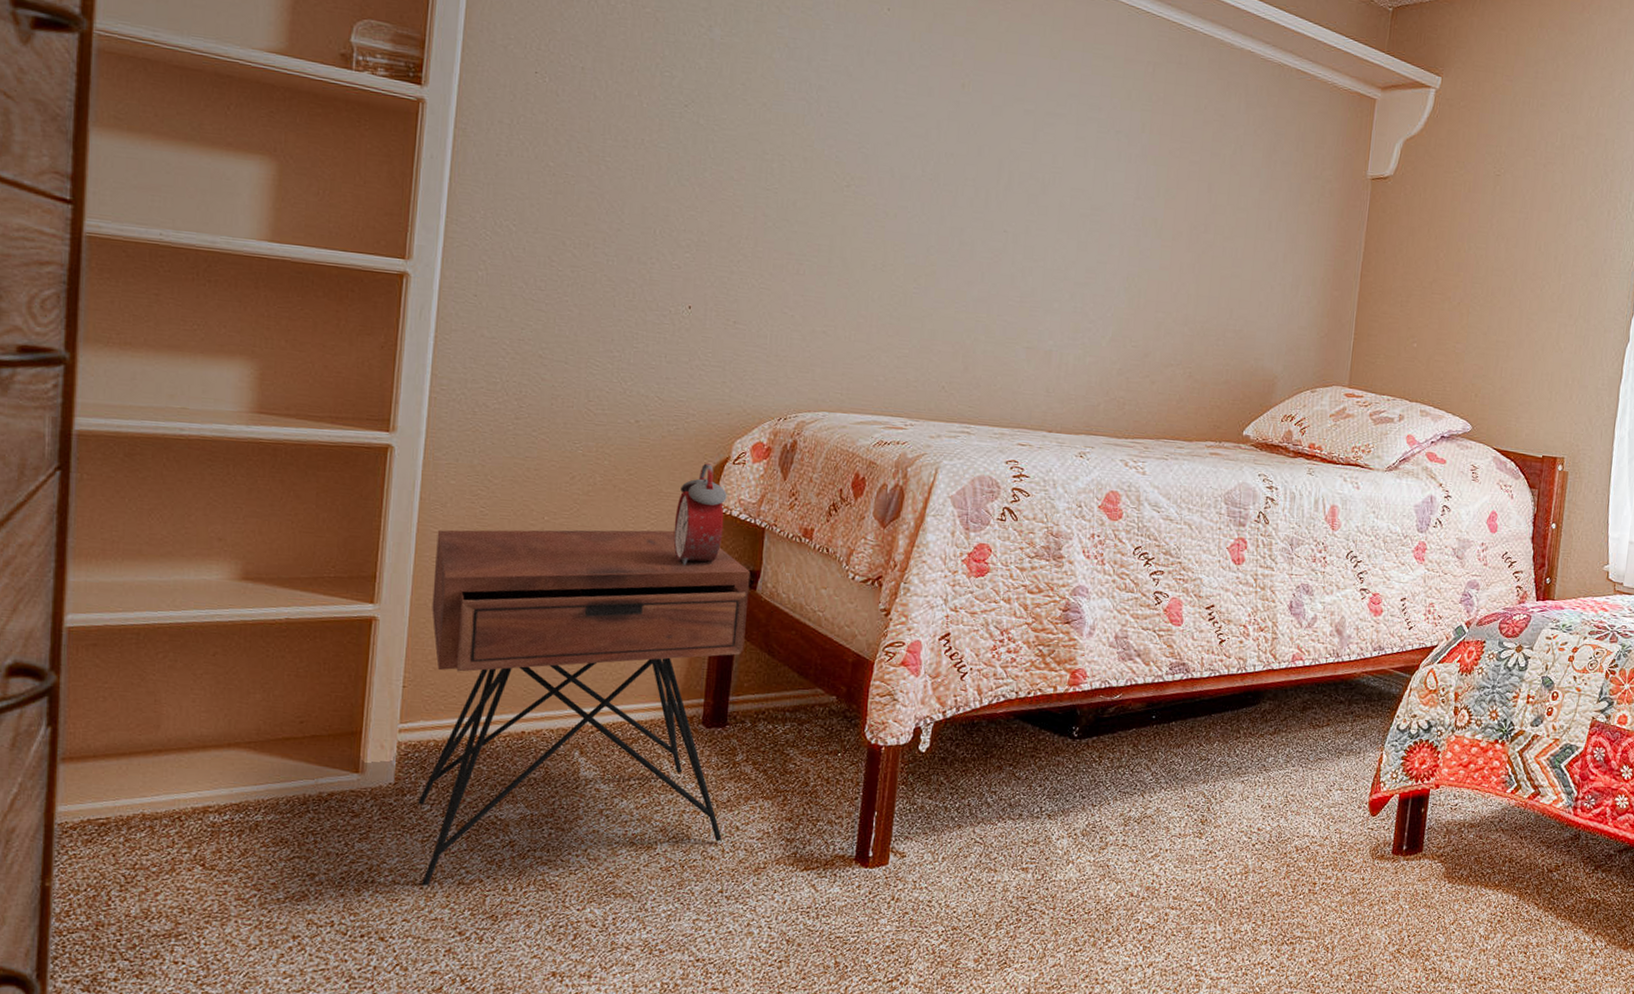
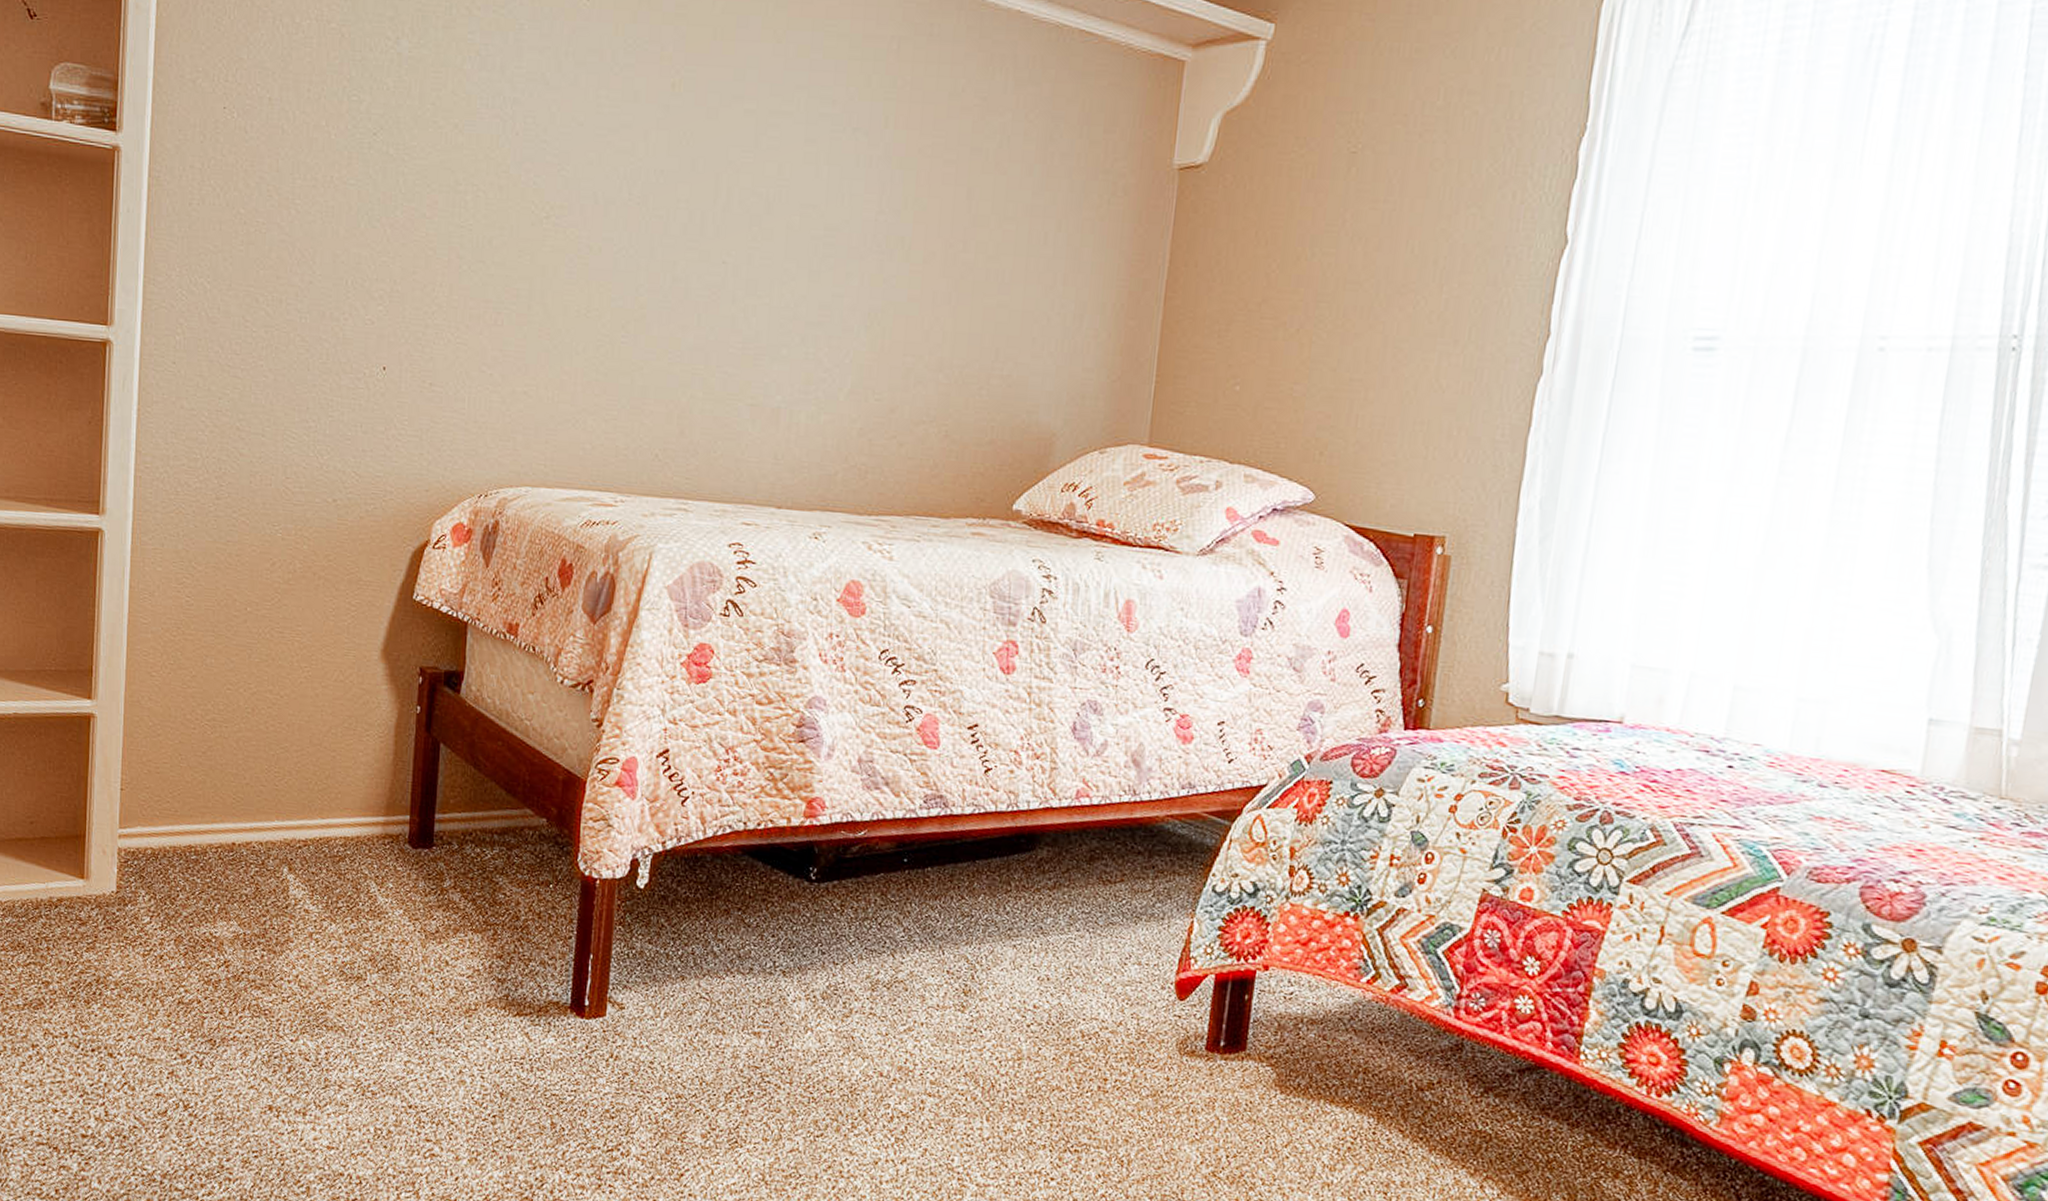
nightstand: present [418,529,751,886] -> none [138,621,454,1003]
alarm clock: present [673,463,727,566] -> none [374,547,428,665]

